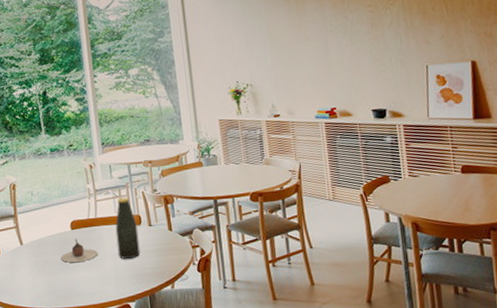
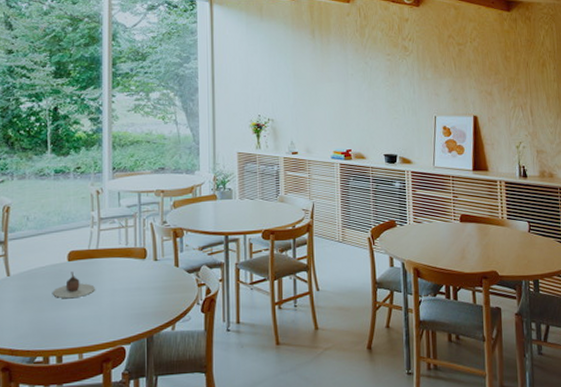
bottle: present [115,197,141,260] -> none [117,228,142,297]

